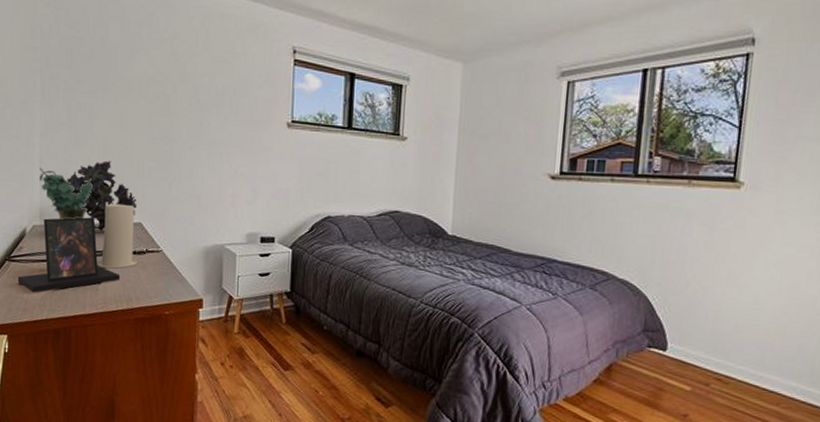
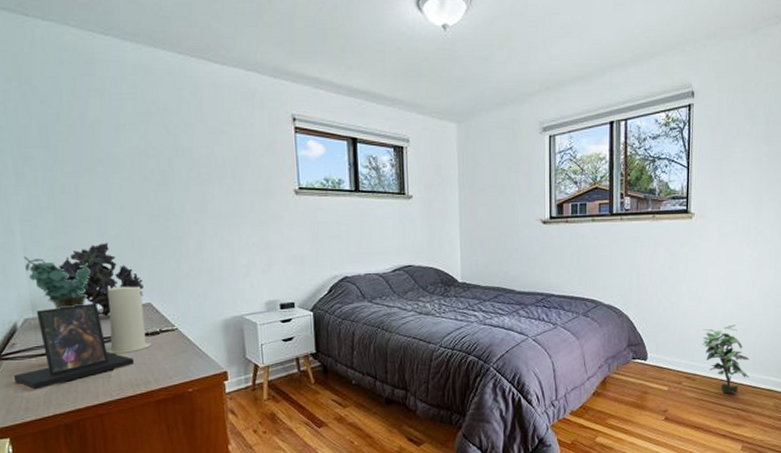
potted plant: none [741,322,806,409] -> present [702,324,750,394]

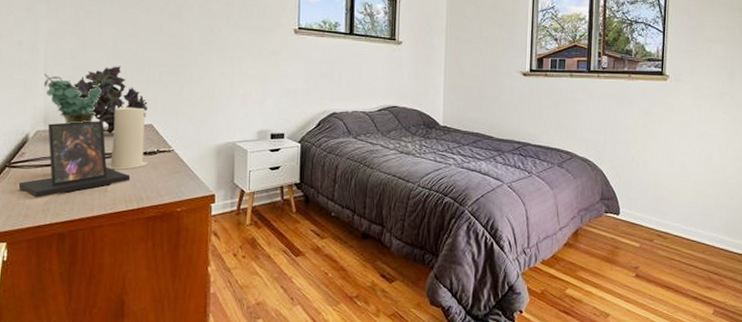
potted plant: present [702,324,750,394] -> none [675,186,722,255]

